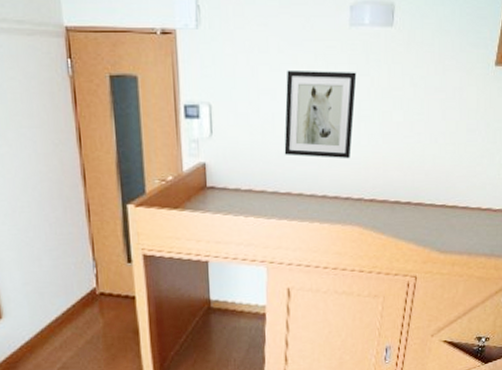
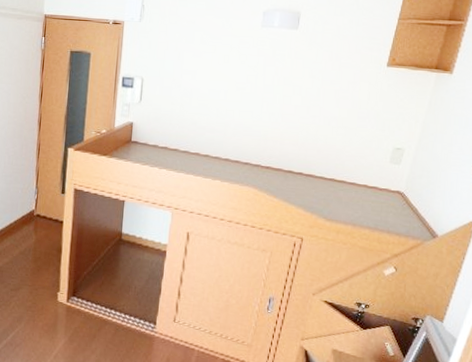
wall art: present [284,70,357,159] -> none [197,57,264,131]

